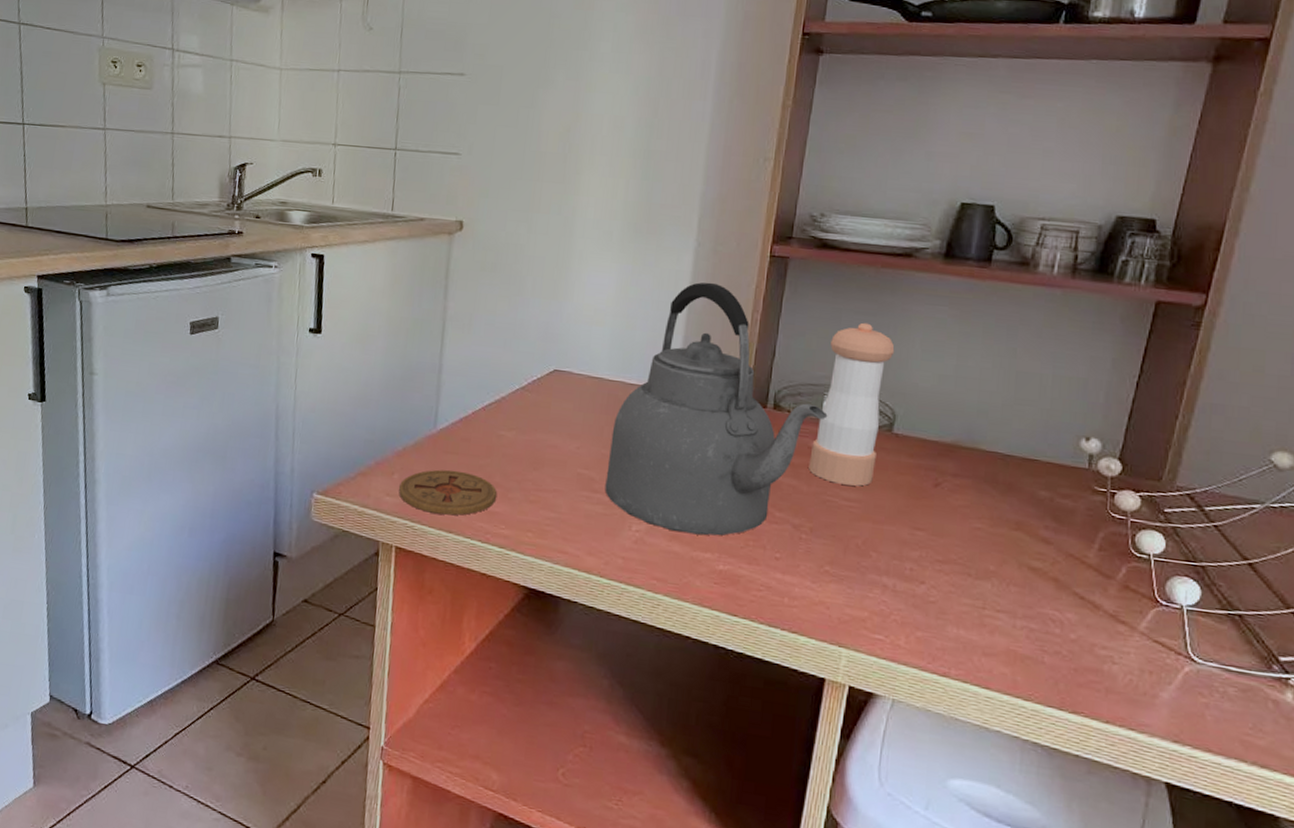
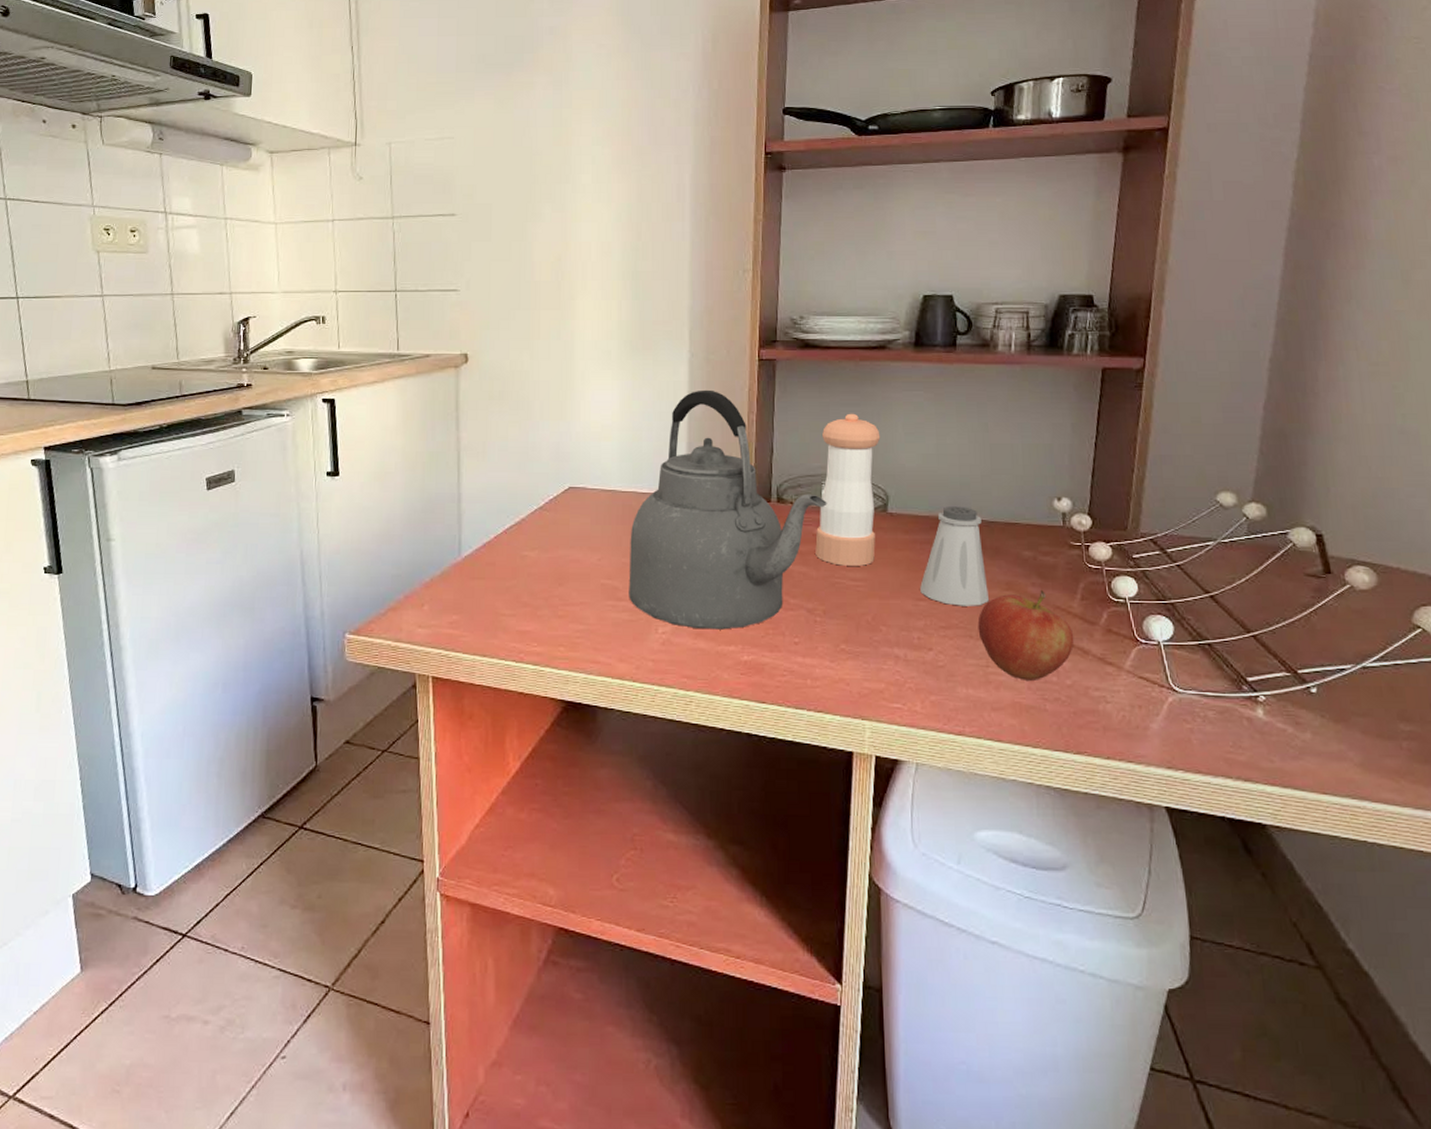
coaster: present [399,469,498,516] -> none [430,595,527,639]
saltshaker: none [919,433,997,544] -> present [920,506,989,606]
apple: none [978,534,1086,630] -> present [977,589,1075,680]

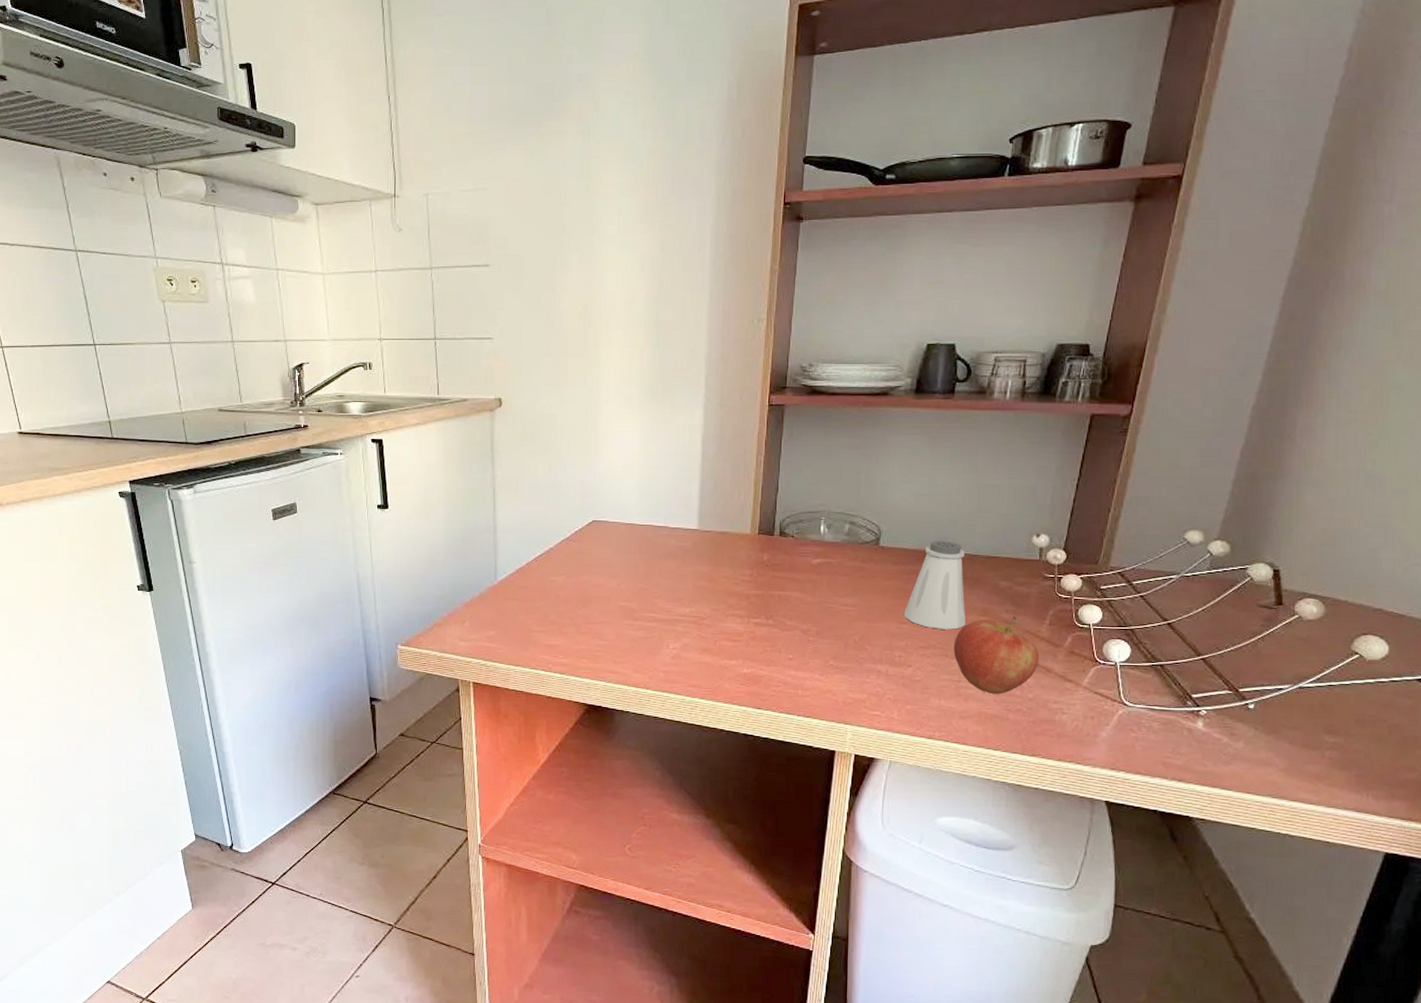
kettle: present [629,389,827,630] -> none [644,433,825,647]
pepper shaker: present [815,413,881,566] -> none [812,455,878,593]

